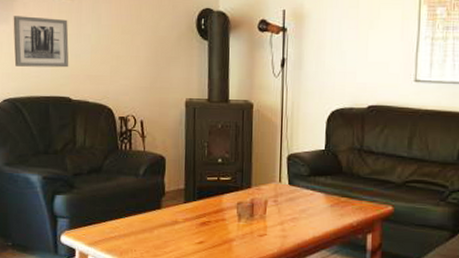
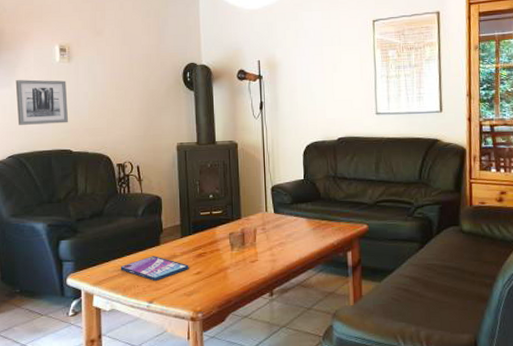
video game case: none [117,220,191,247] -> present [120,256,189,281]

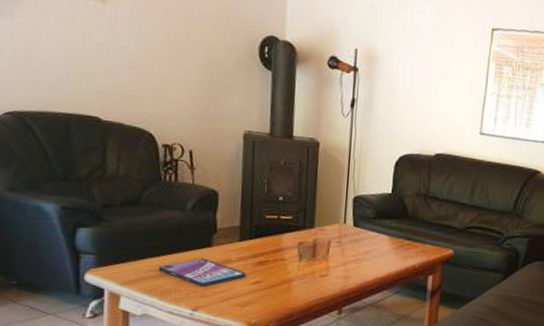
wall art: present [15,79,69,125] -> none [19,11,98,82]

